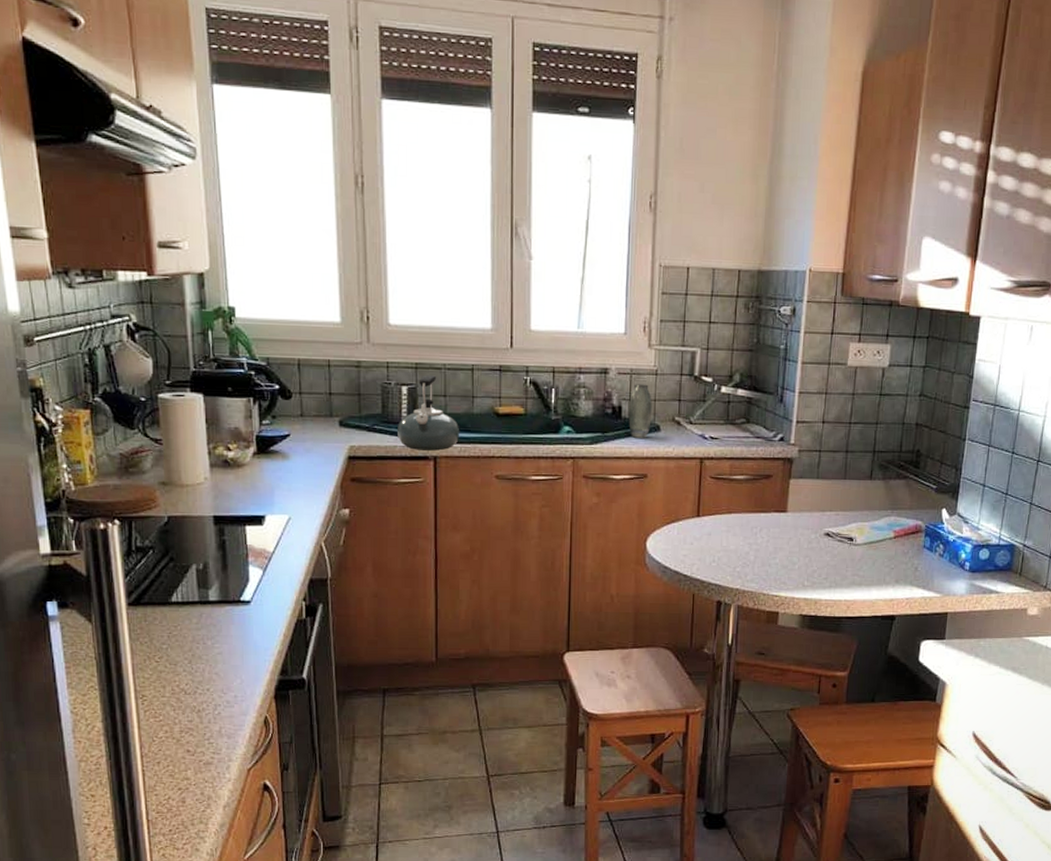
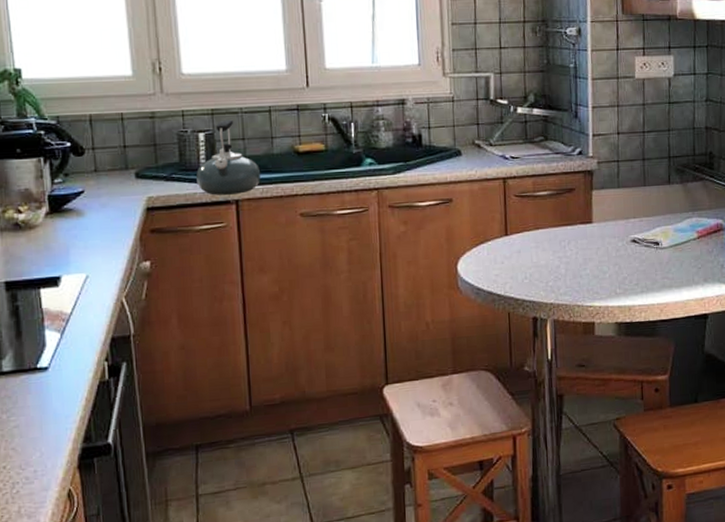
vase: present [628,384,652,438] -> none [428,111,452,164]

